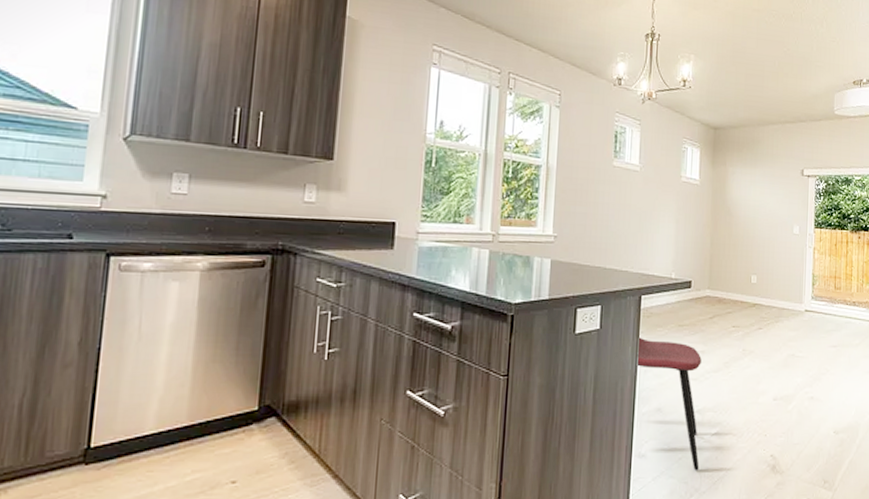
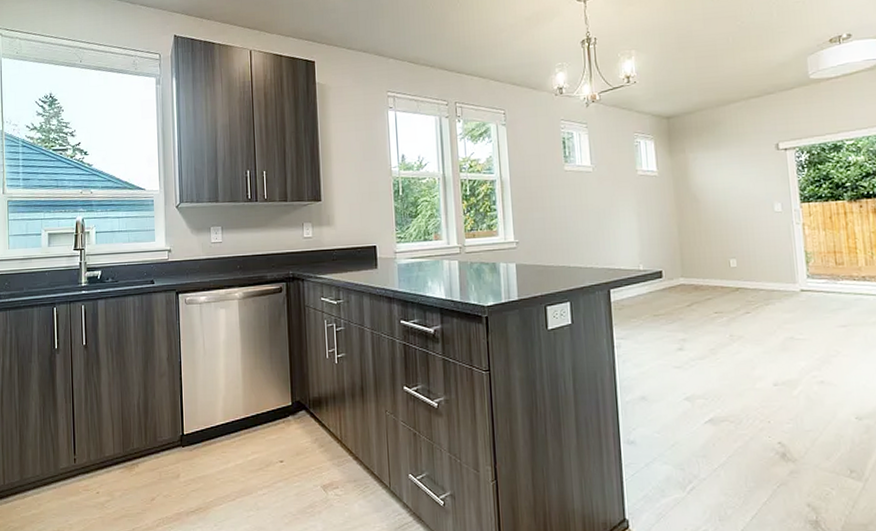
dining chair: present [637,337,702,471] -> none [613,329,696,458]

